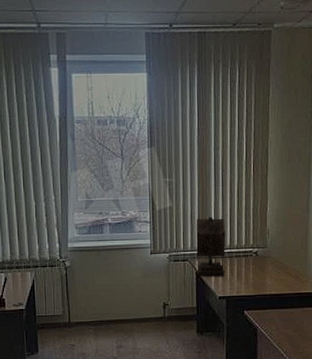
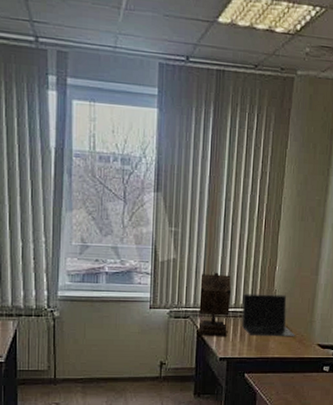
laptop: none [237,233,291,275] -> present [241,293,295,337]

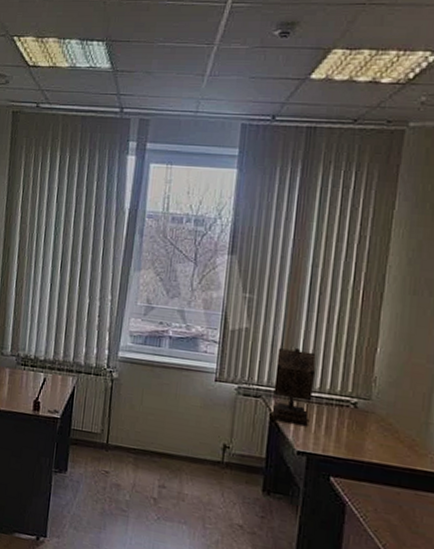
laptop: present [241,293,295,337] -> none [328,376,403,440]

